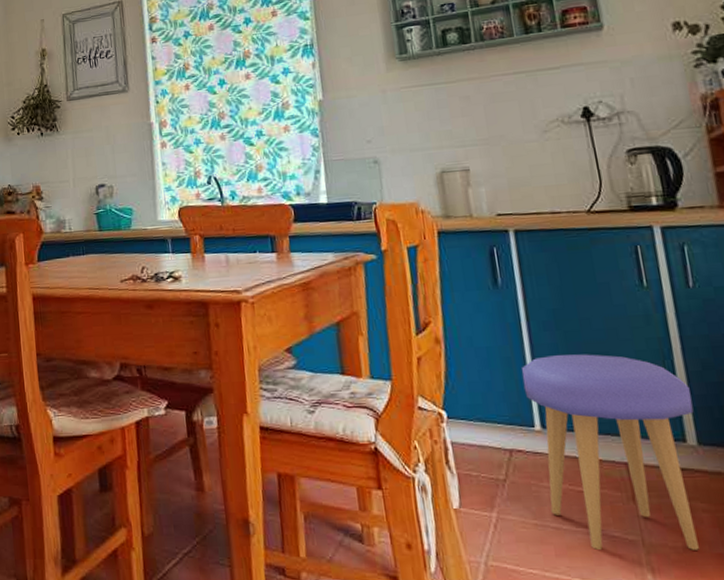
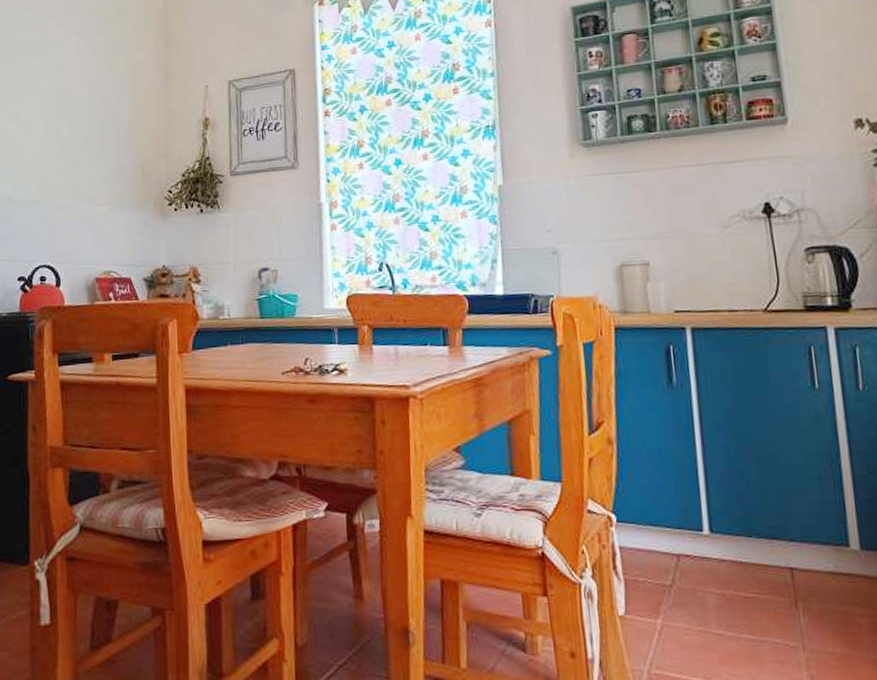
stool: present [522,354,699,550] -> none [692,456,858,656]

